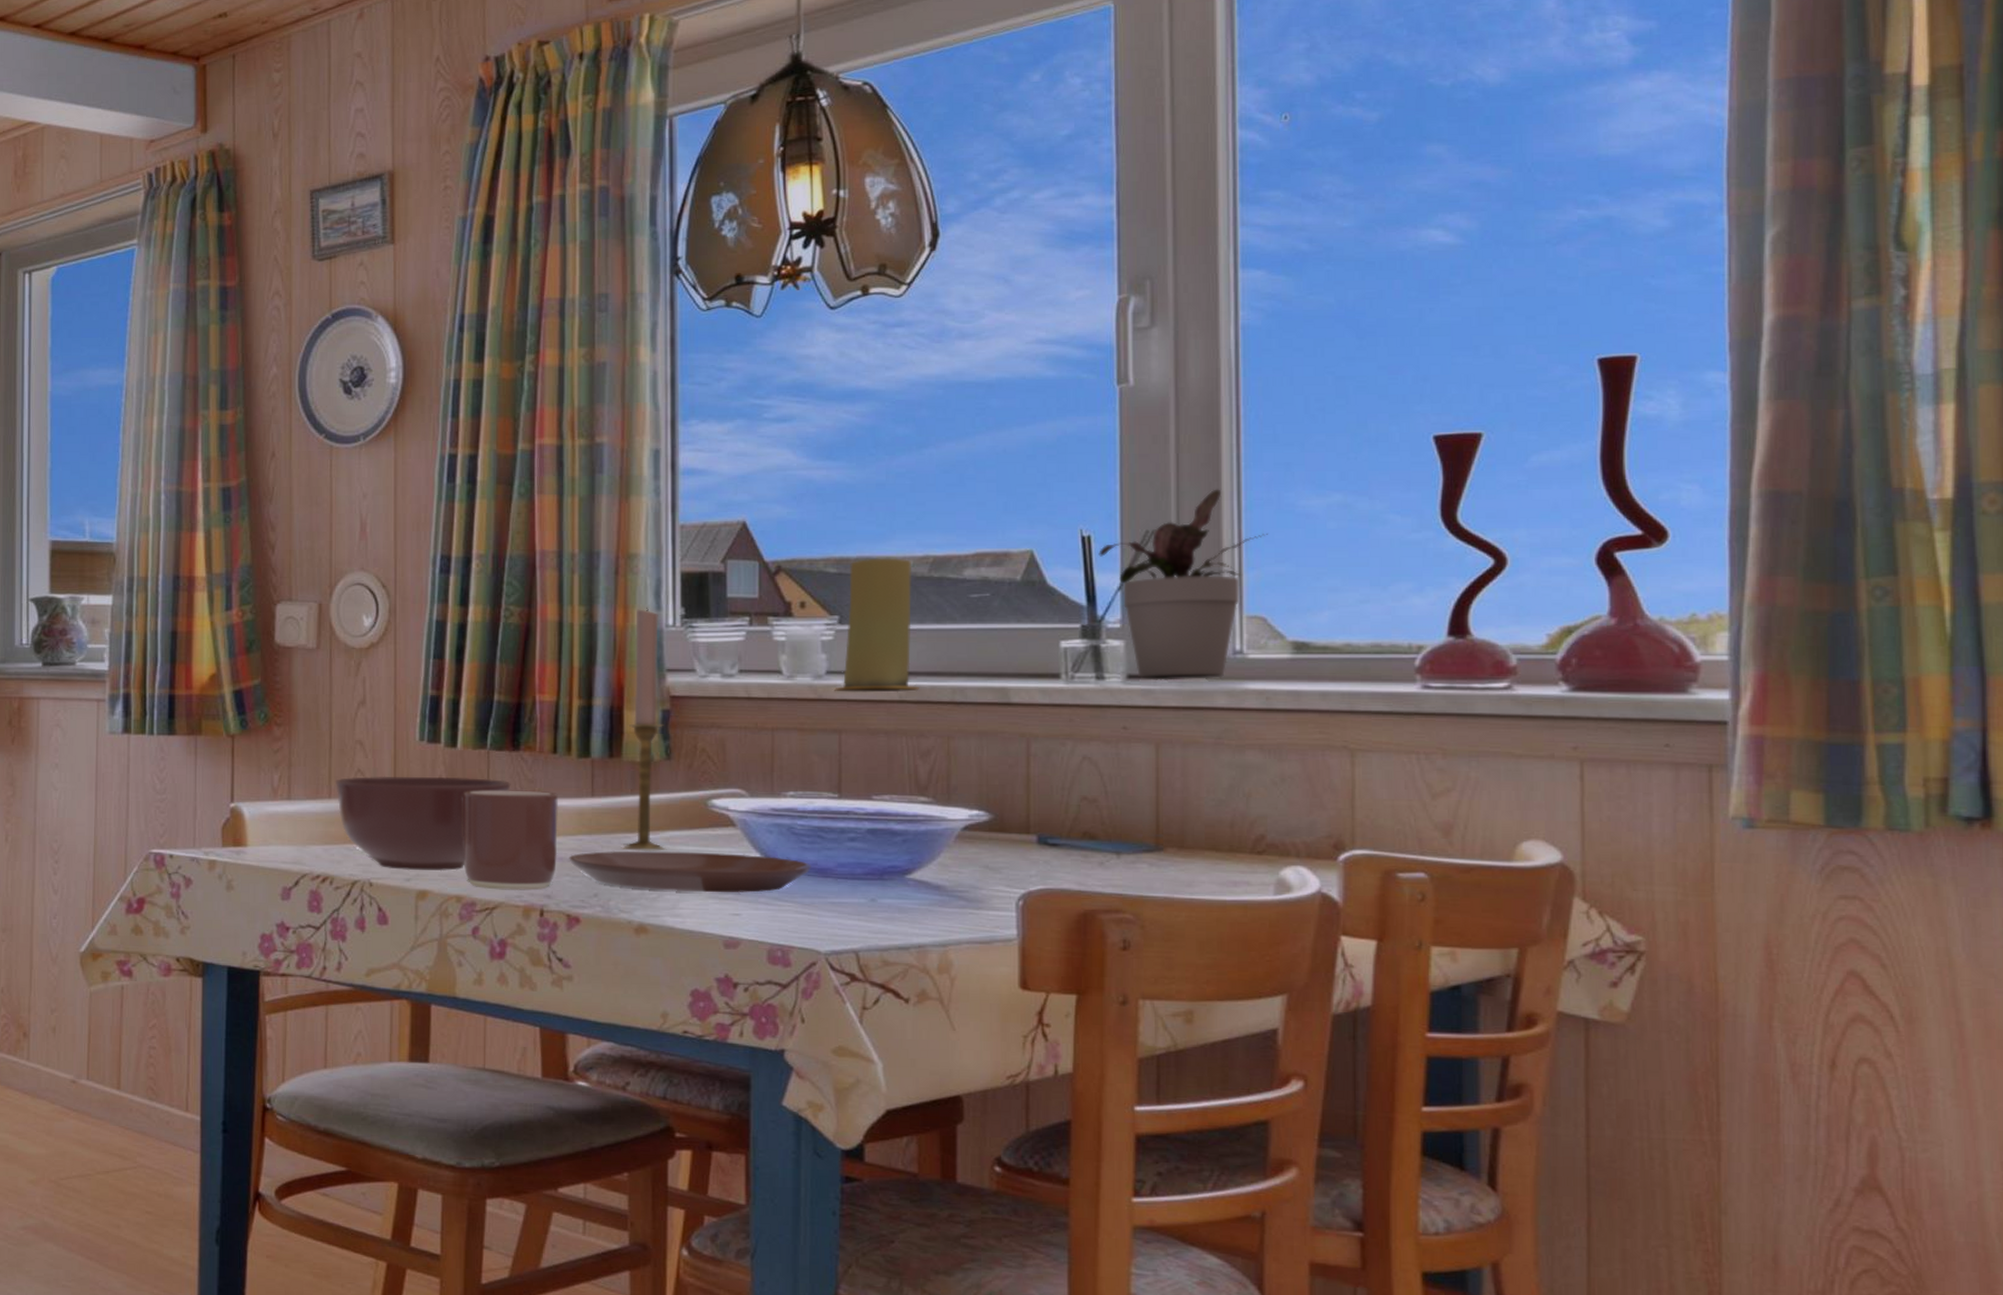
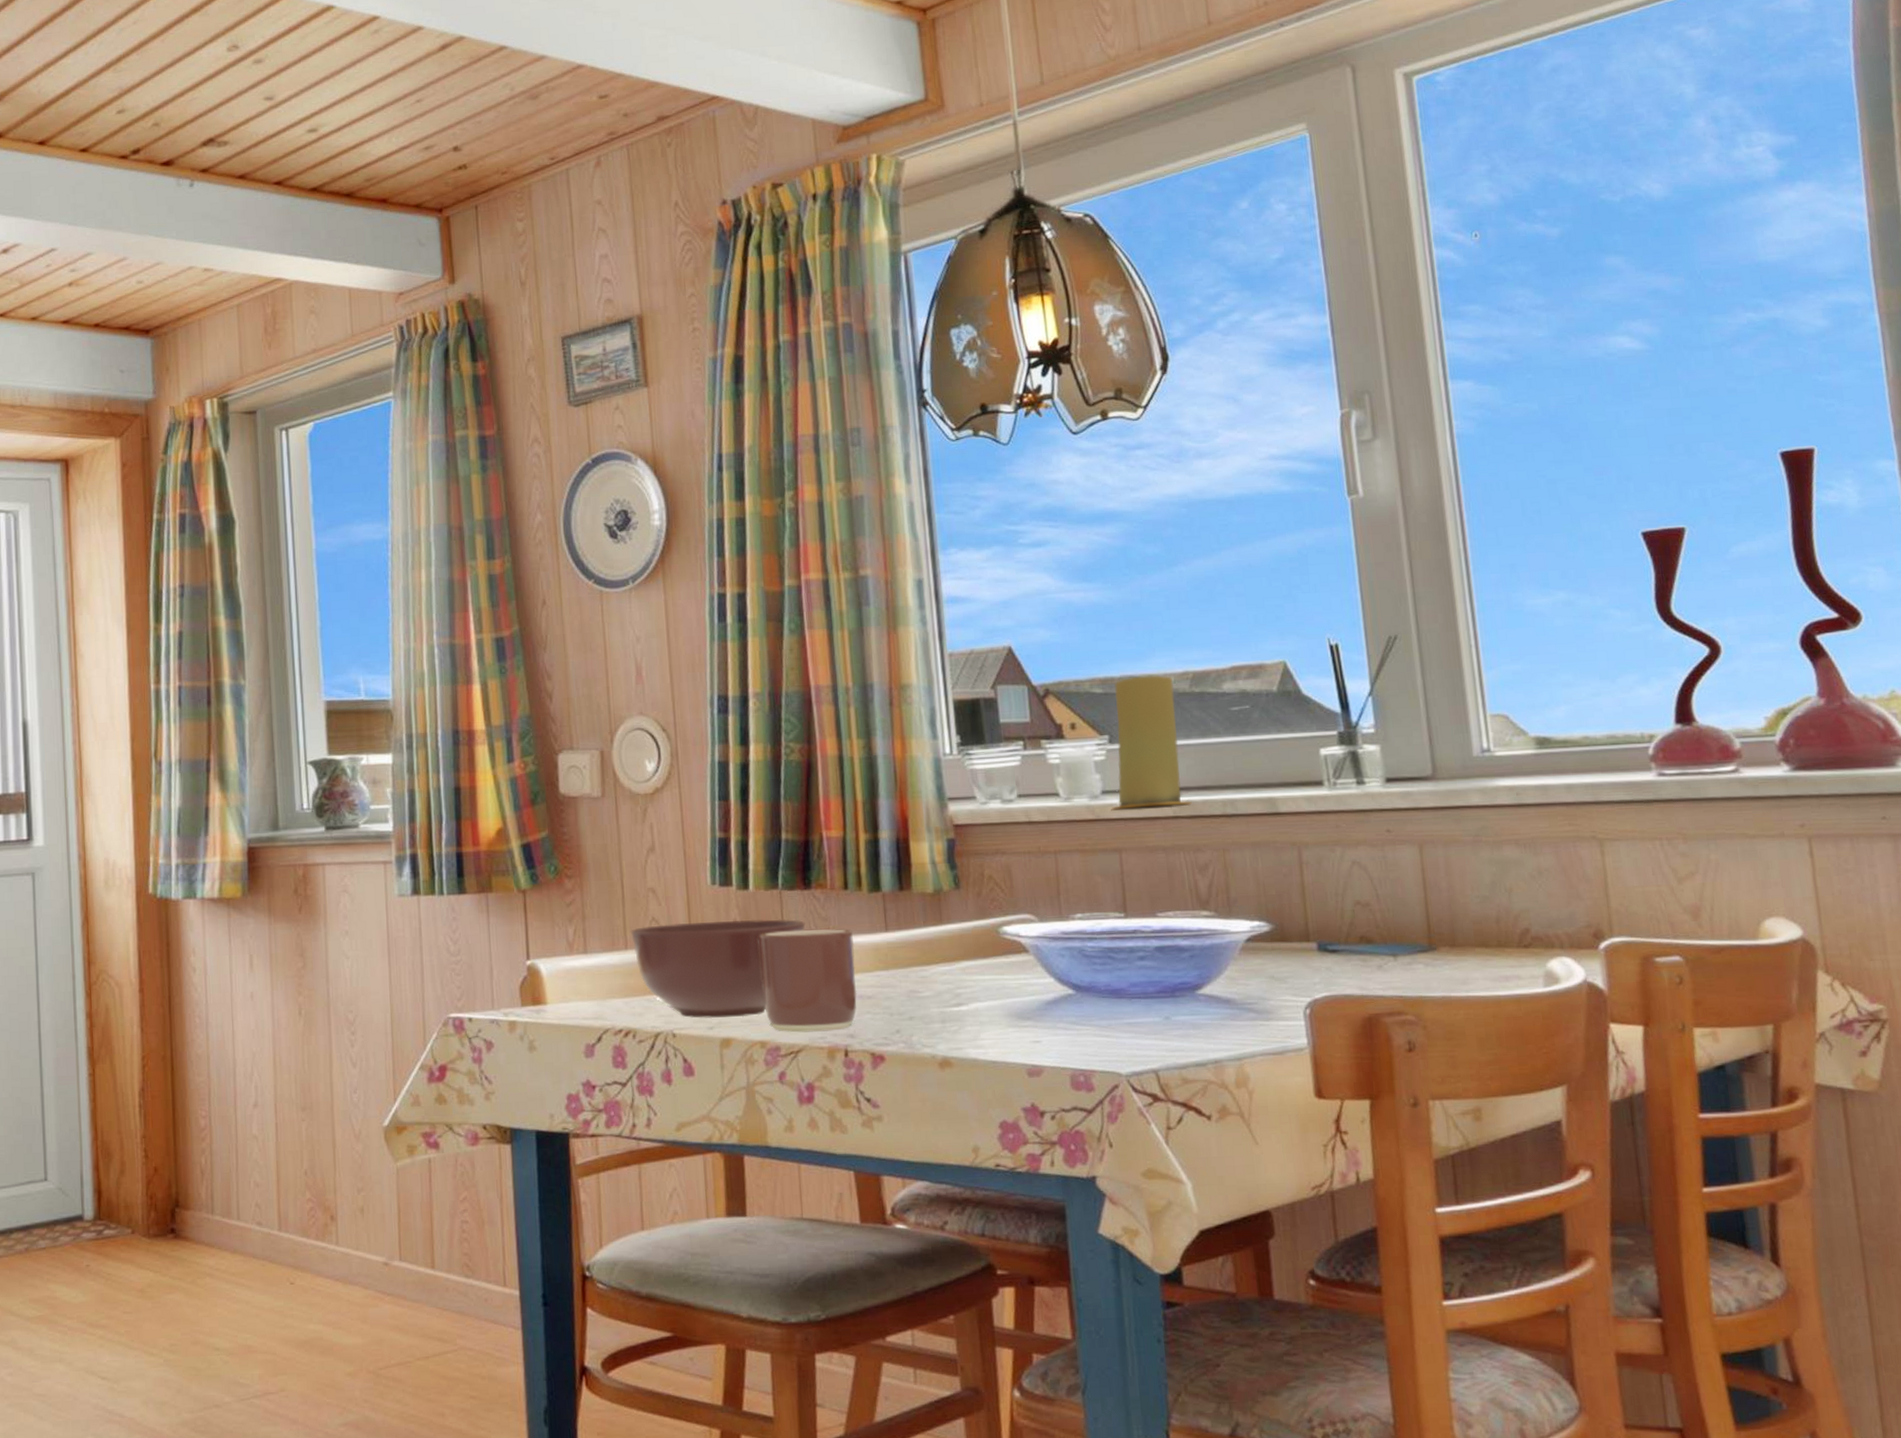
plate: present [569,850,811,893] -> none [868,979,1105,1023]
candlestick: present [621,607,667,851] -> none [913,736,964,984]
potted plant: present [1099,489,1268,680] -> none [1347,592,1501,782]

